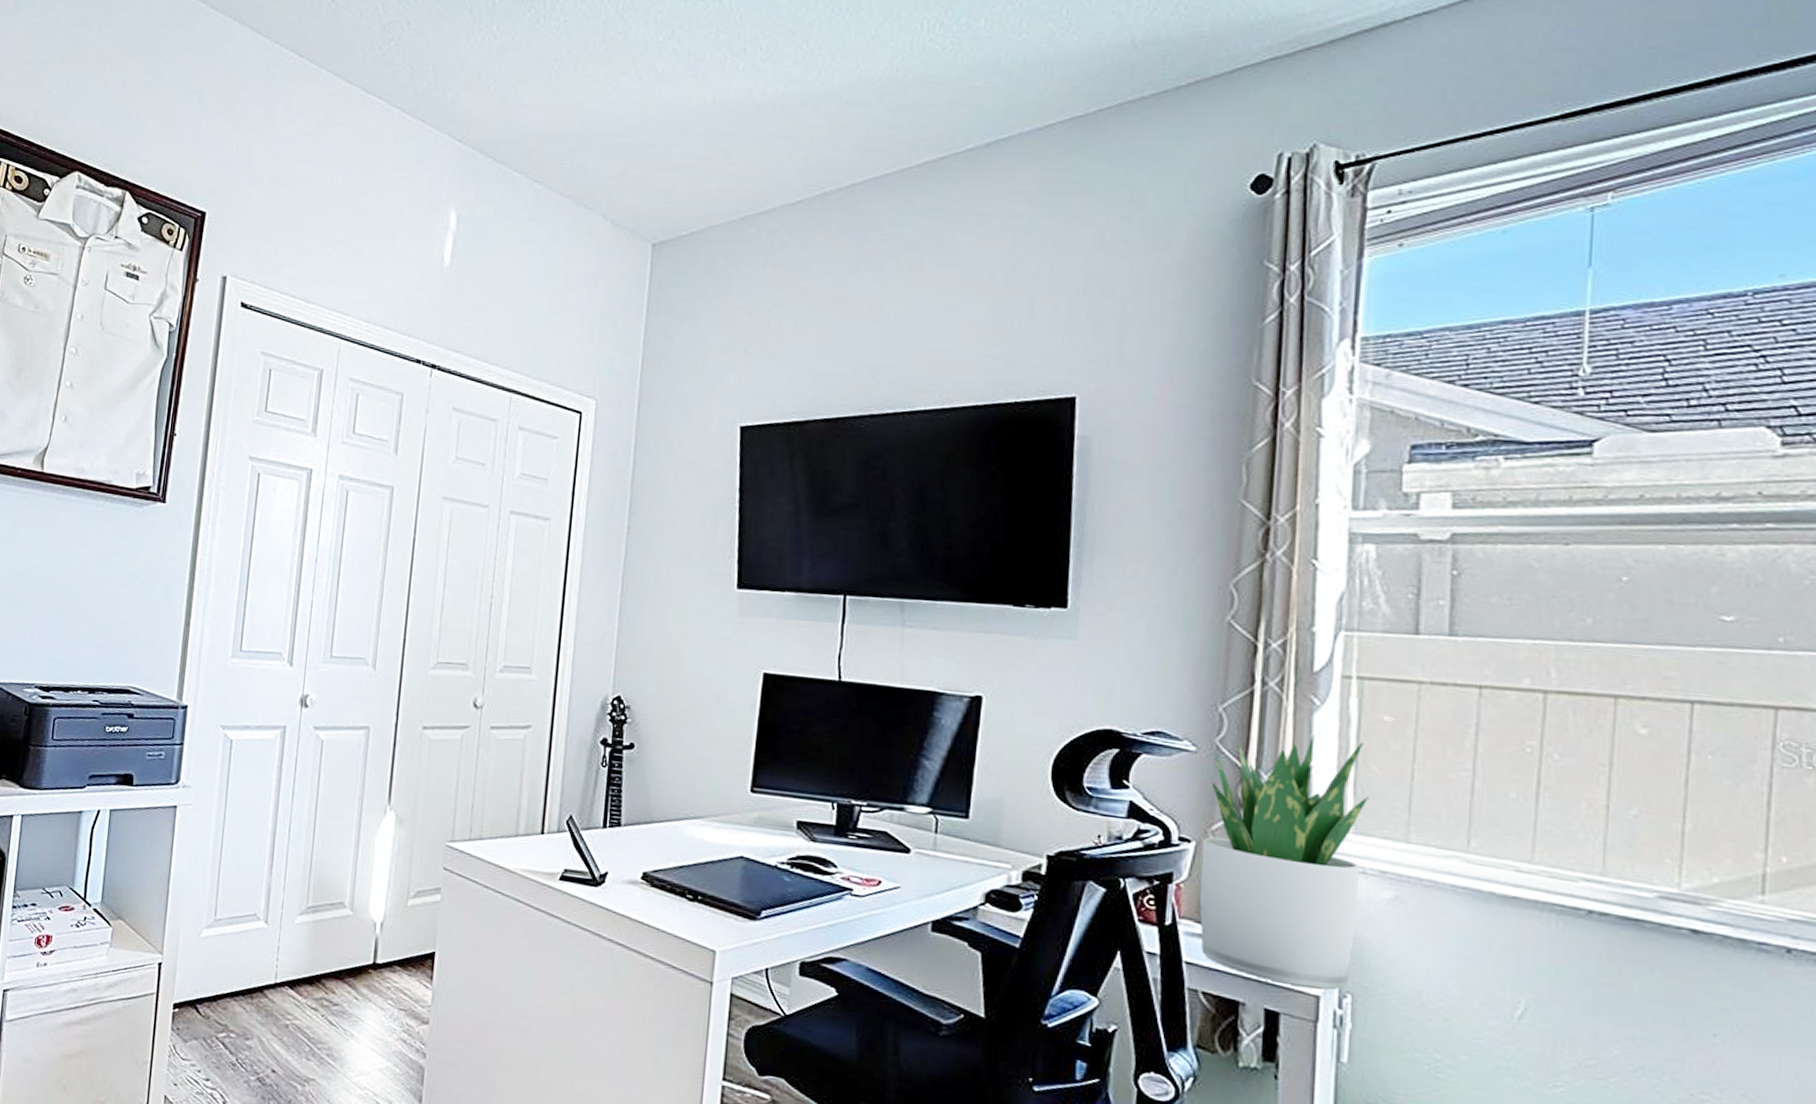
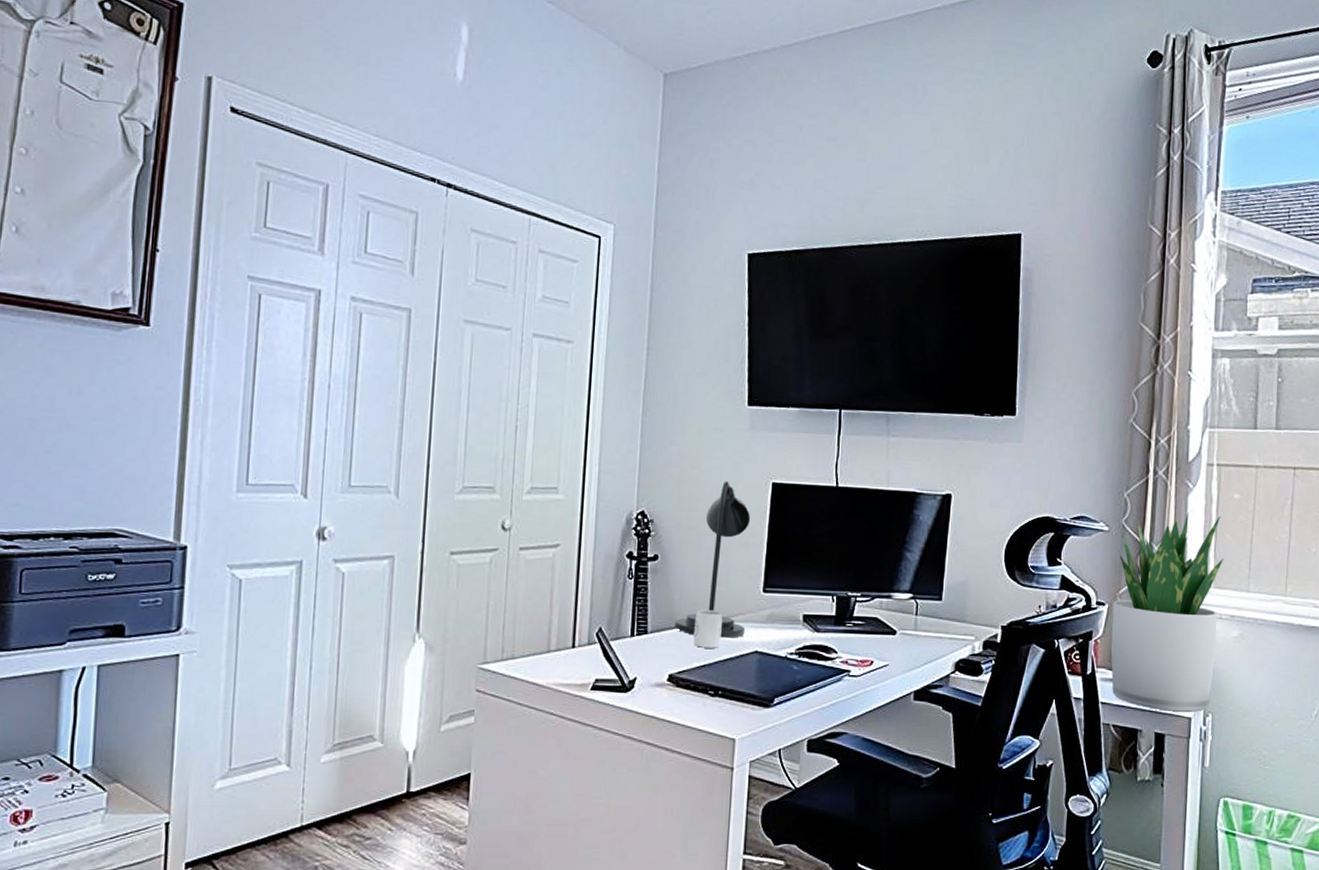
desk lamp: none [650,668,738,839] -> present [674,481,751,638]
mug: none [670,805,704,849] -> present [693,609,722,648]

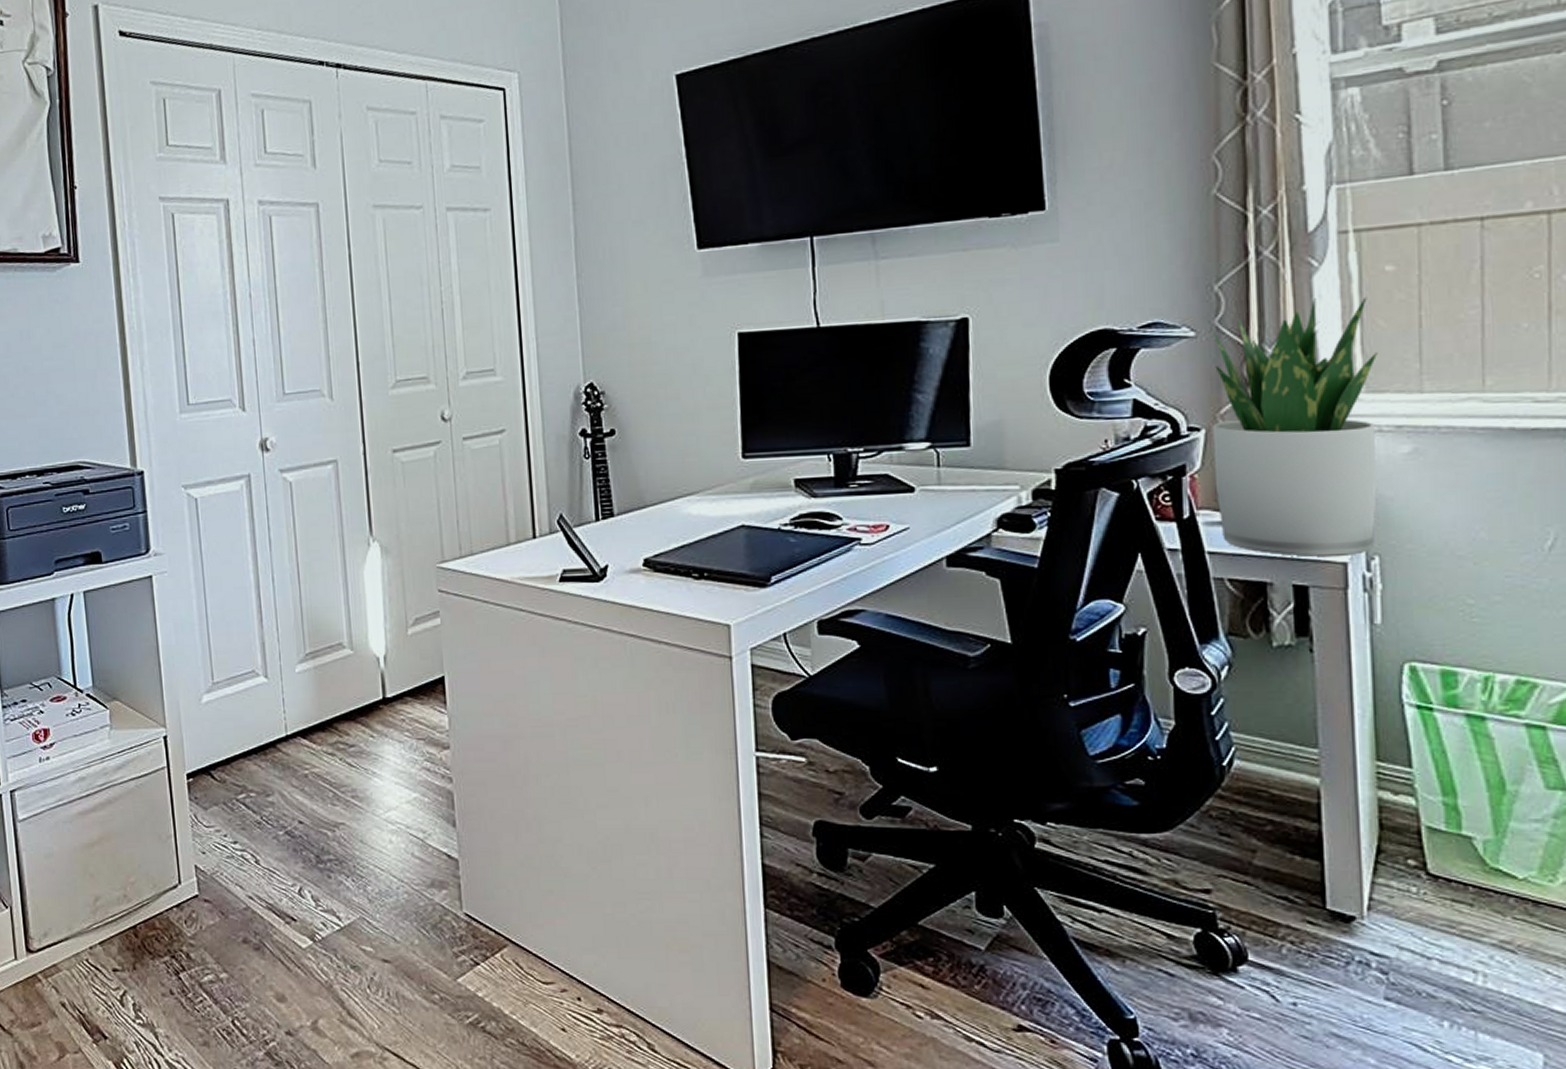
desk lamp: present [674,481,751,638] -> none [643,337,727,514]
mug: present [693,609,722,648] -> none [665,484,699,527]

